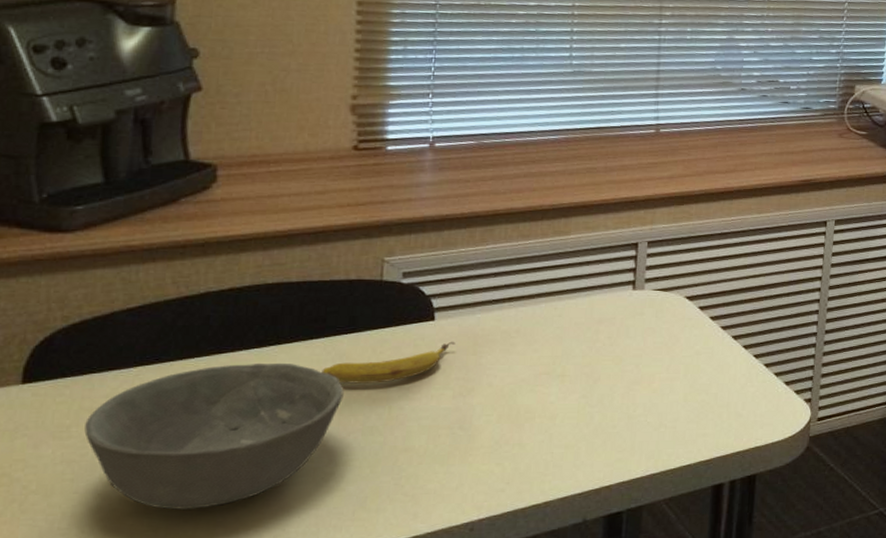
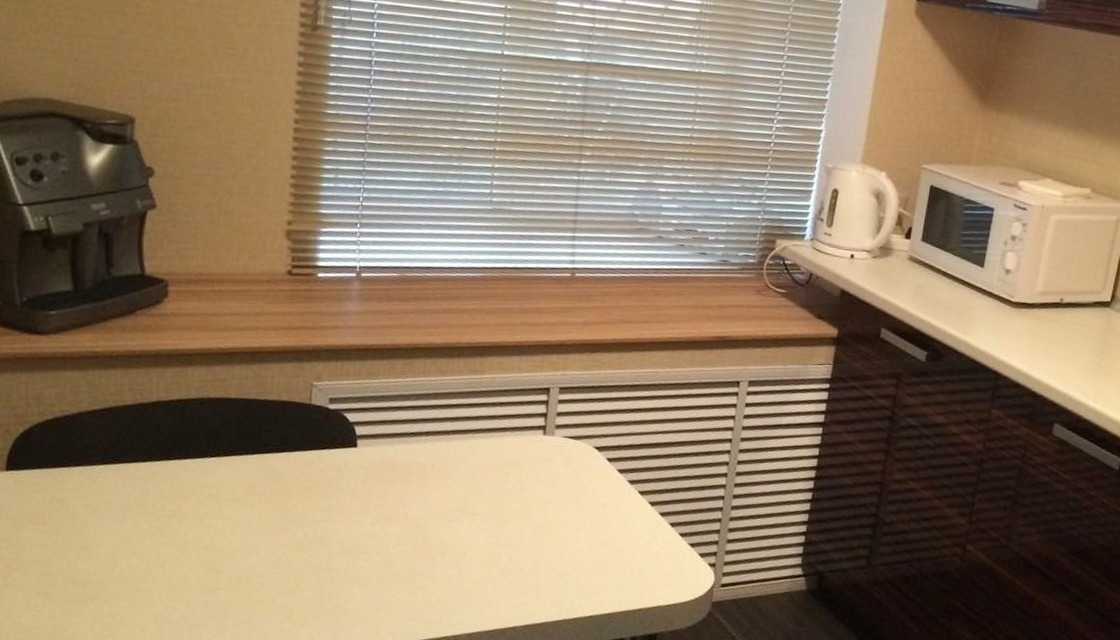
bowl: present [84,362,344,510] -> none [56,471,275,602]
banana: present [321,341,456,384] -> none [255,469,375,503]

